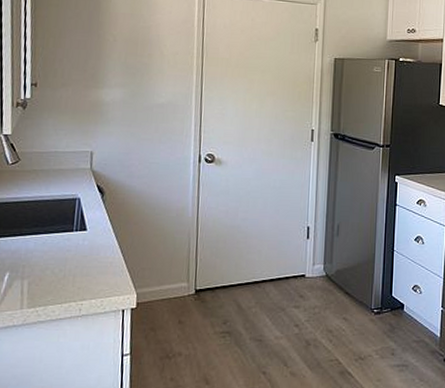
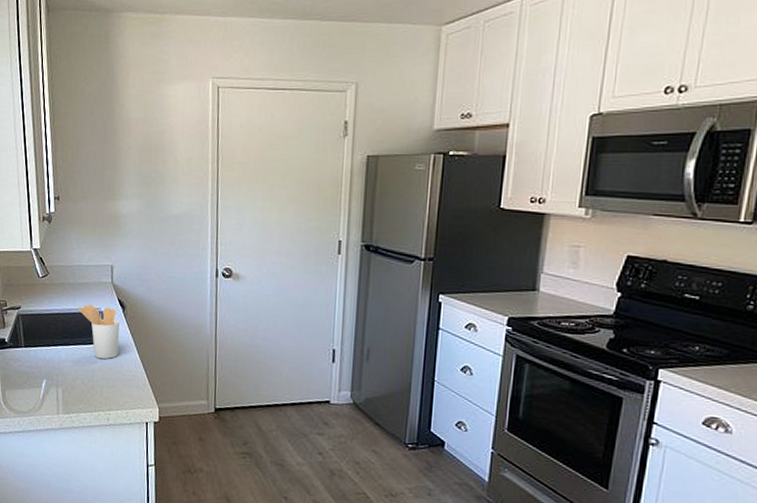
utensil holder: none [51,191,97,247] -> present [78,304,119,359]

